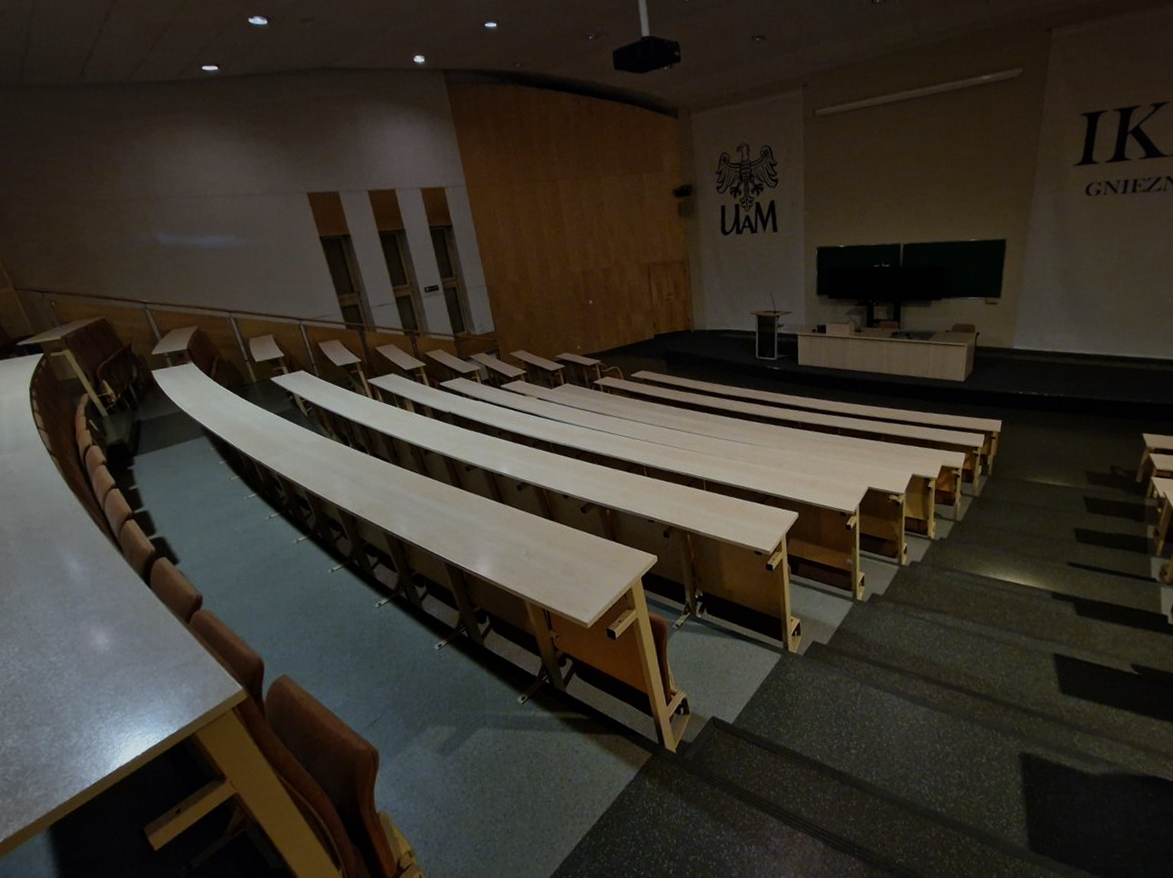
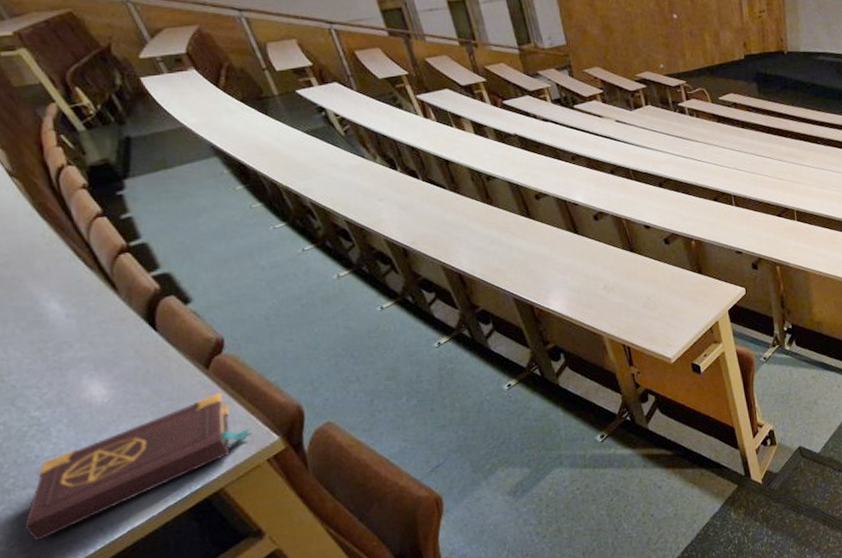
book: none [38,644,221,774] -> present [24,392,253,541]

